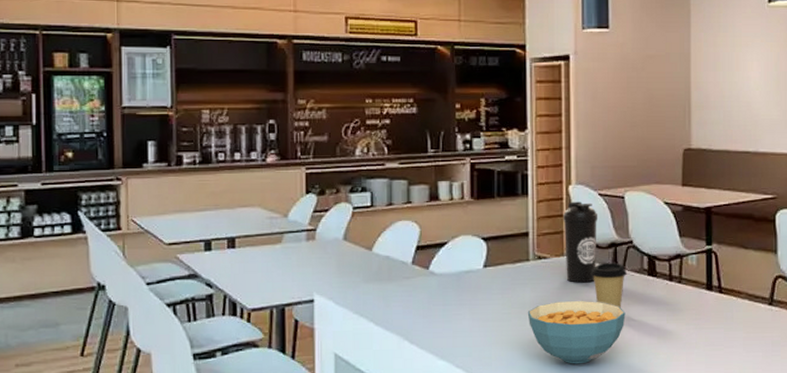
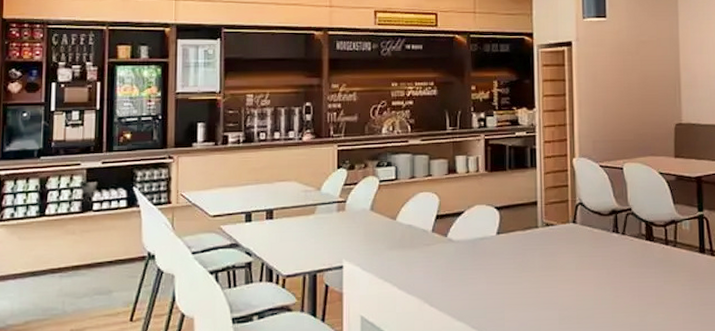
cereal bowl: present [527,300,626,364] -> none [537,264,626,324]
water bottle: present [563,201,597,283] -> none [568,173,599,248]
coffee cup: present [590,263,627,309] -> none [593,229,626,271]

